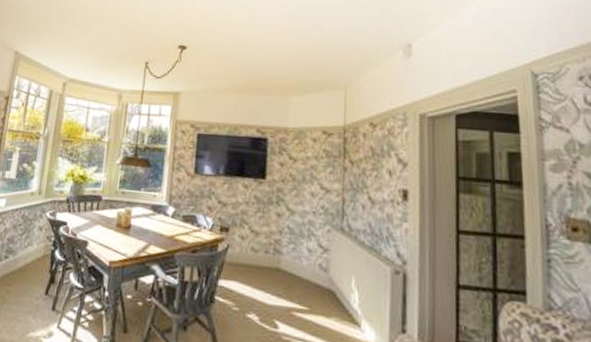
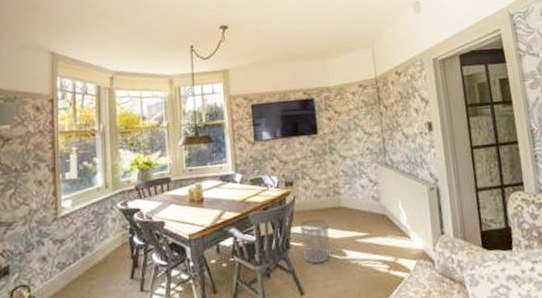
waste bin: none [228,275,262,330] -> present [300,218,330,264]

